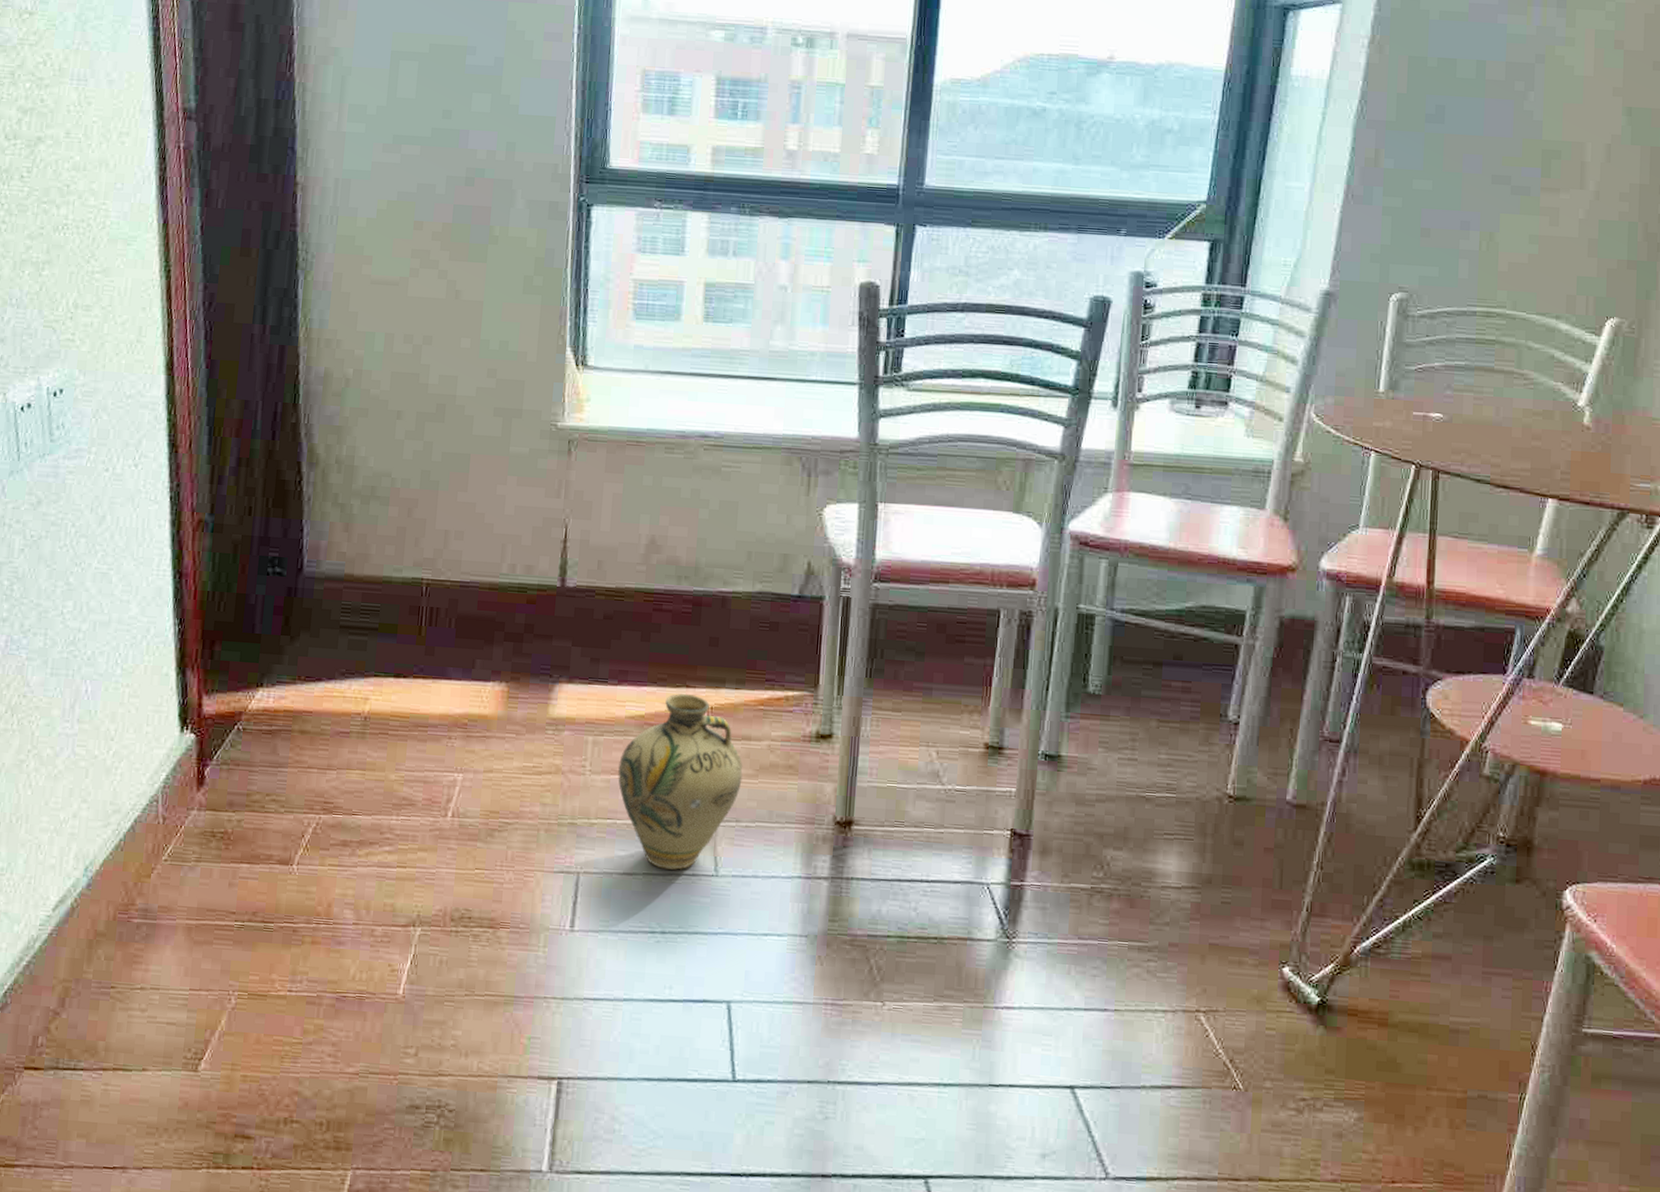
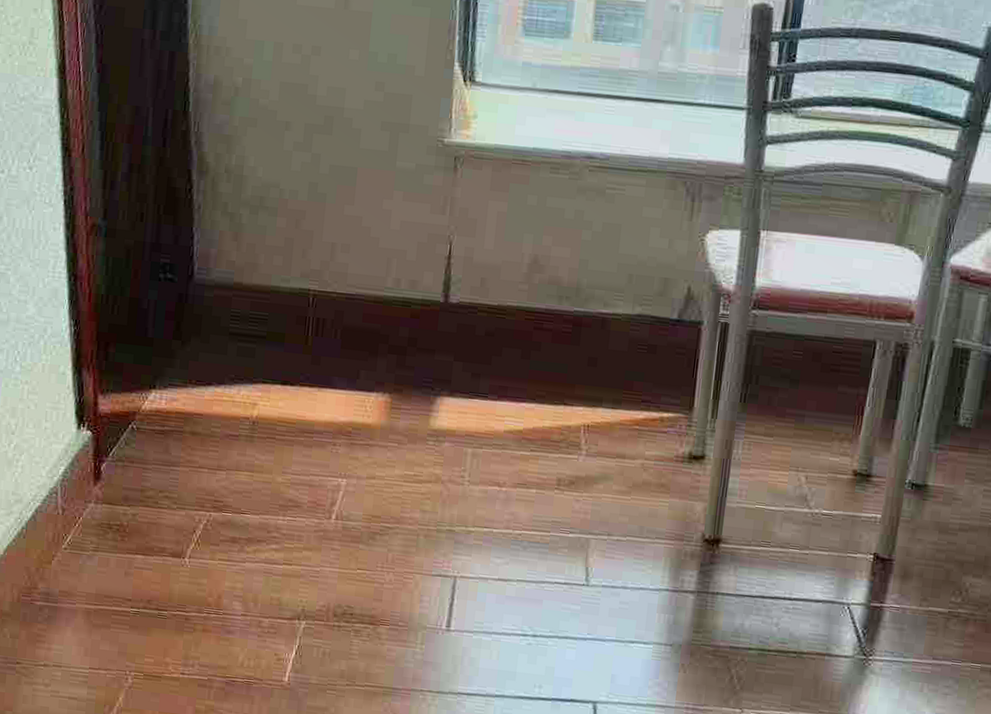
jug: present [617,694,743,870] -> none [495,411,617,578]

